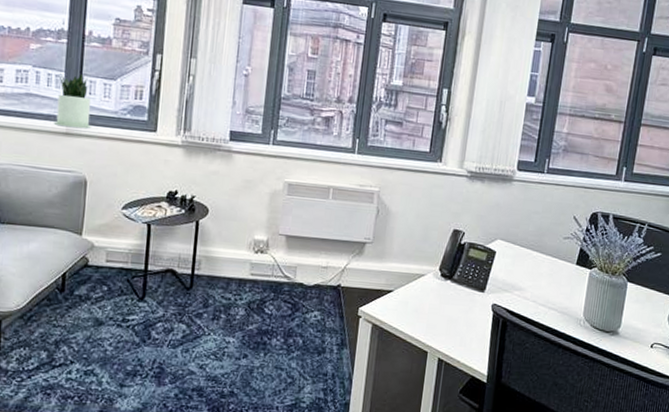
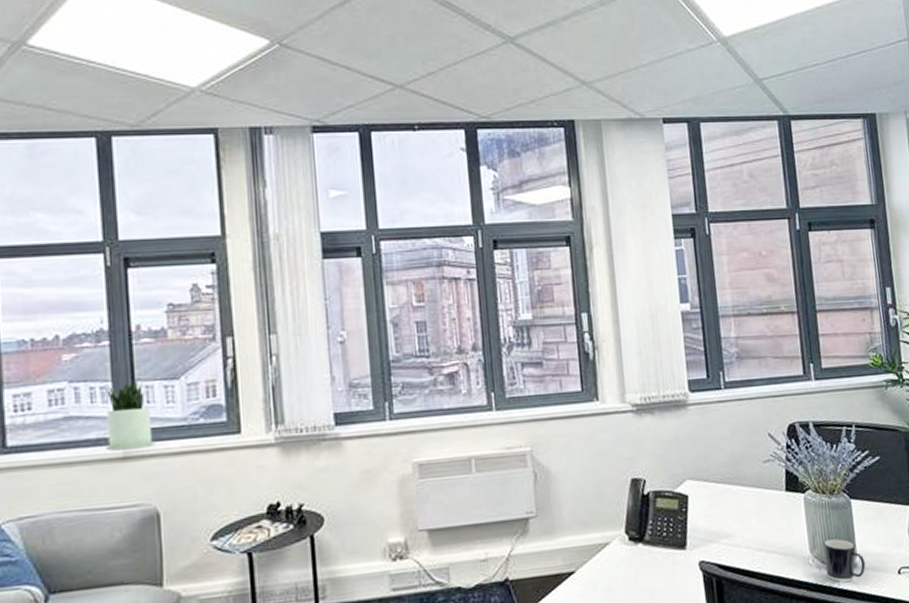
mug: none [591,308,626,345] -> present [822,538,866,583]

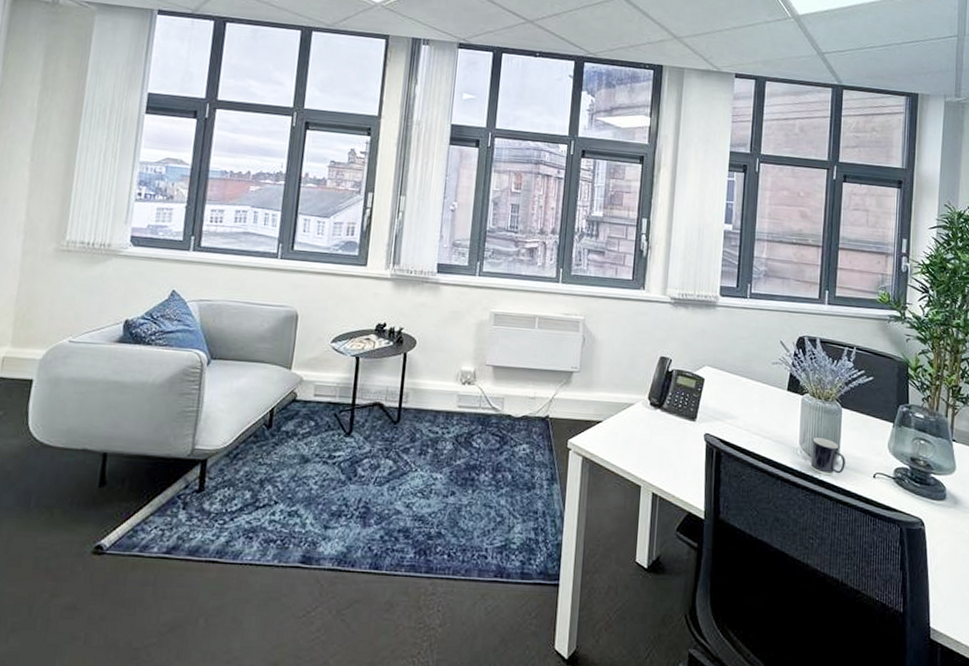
planter: present [104,379,157,451] -> none [268,212,305,265]

